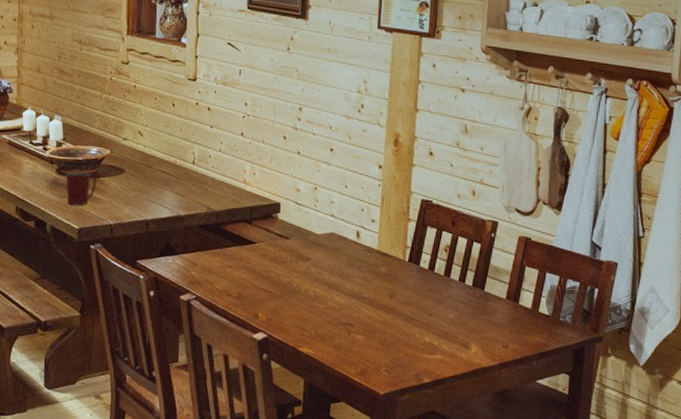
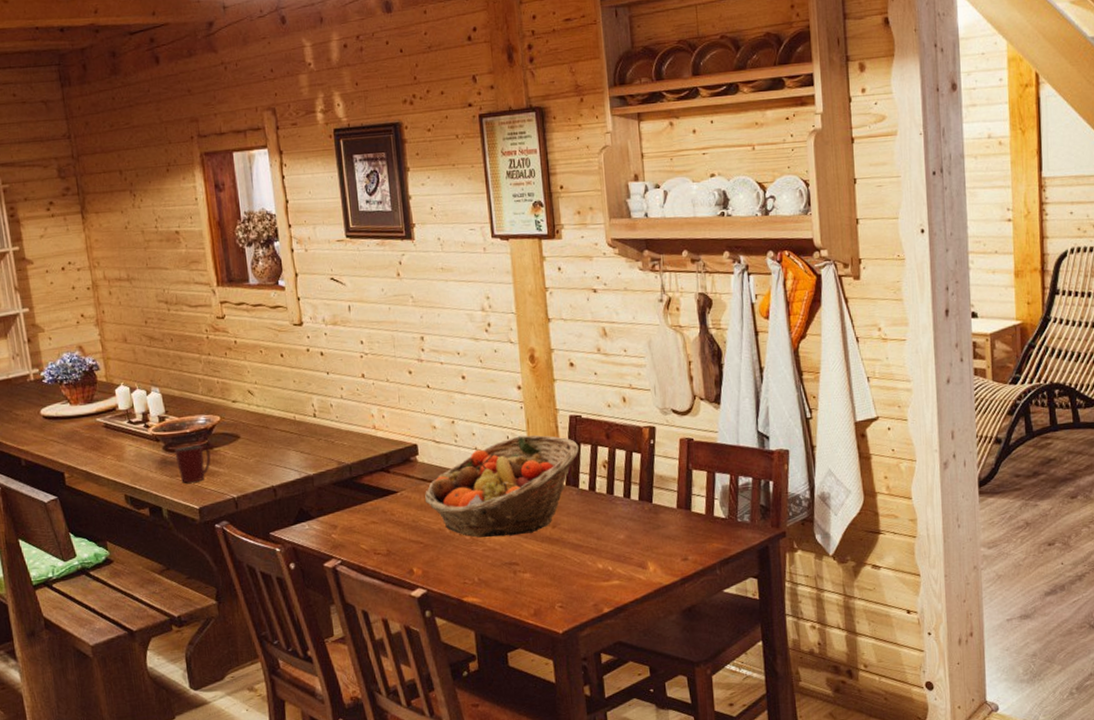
fruit basket: none [278,210,426,301] -> present [424,434,579,538]

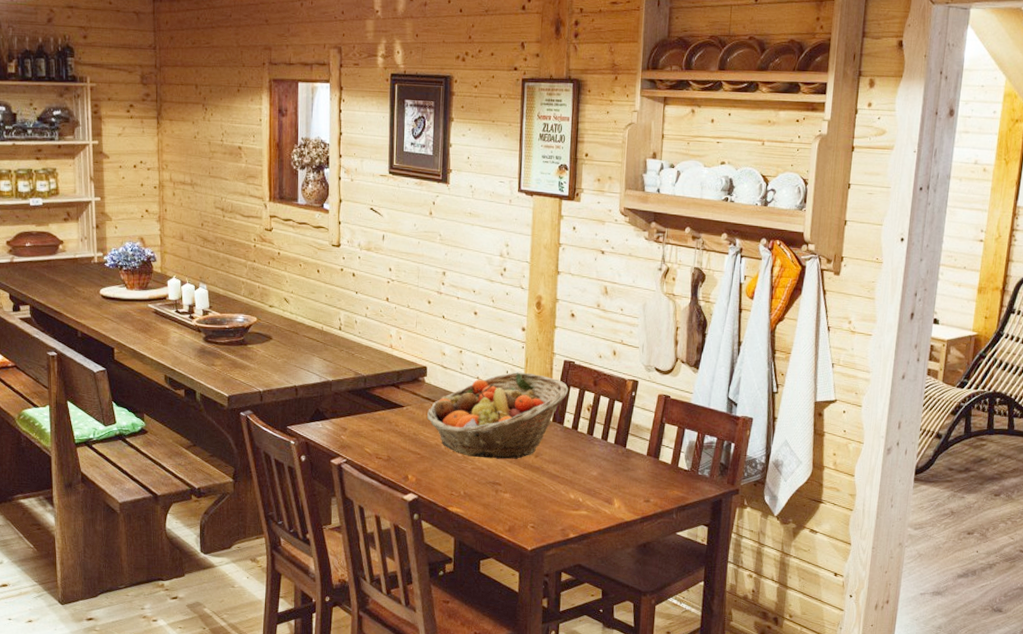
mug: present [174,445,211,483] -> none [213,340,244,373]

